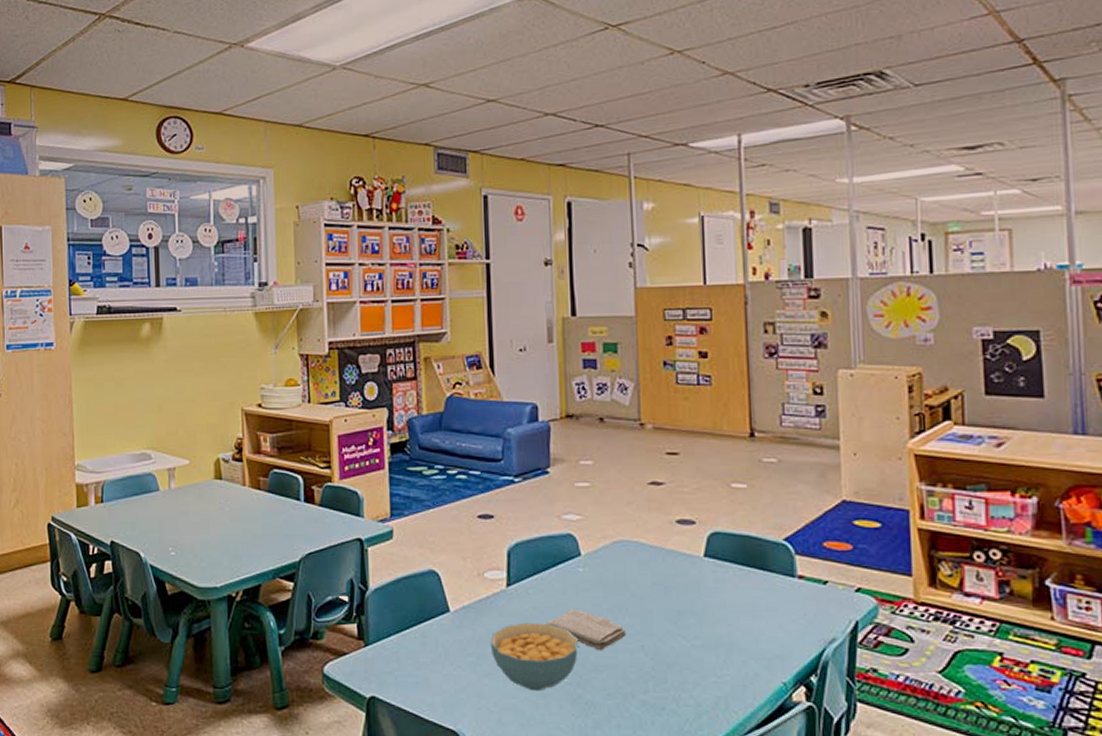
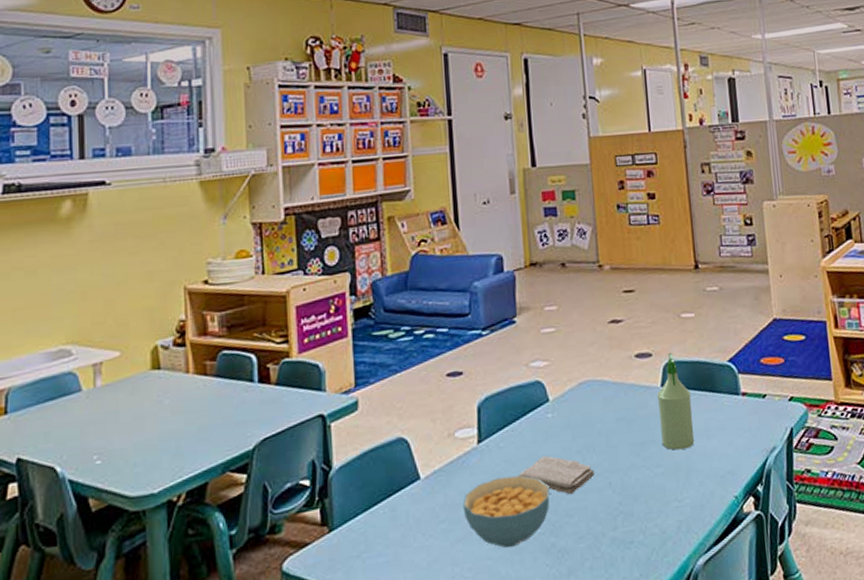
spray bottle: none [700,523,740,625] -> present [658,353,695,450]

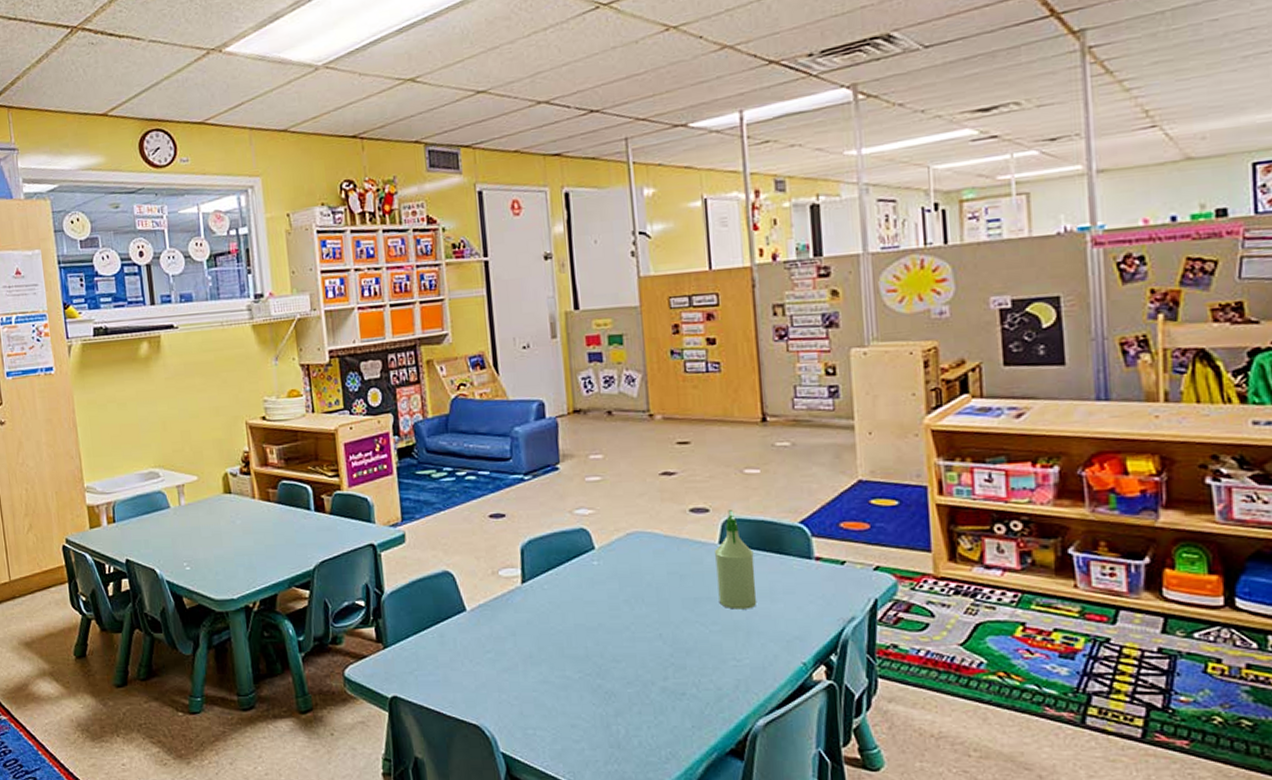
cereal bowl: present [462,475,550,548] -> none [508,617,596,684]
washcloth: present [518,456,594,495] -> none [563,602,643,641]

